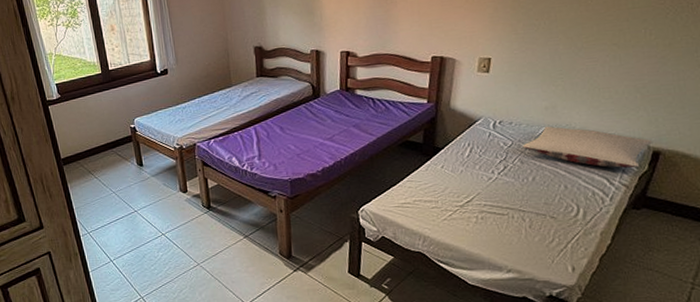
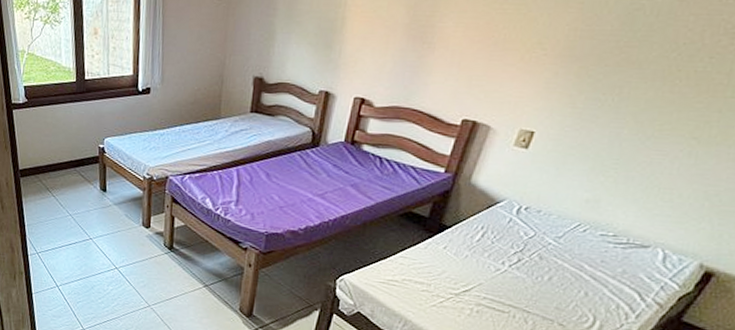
pillow: present [522,126,653,168] -> none [546,221,709,287]

